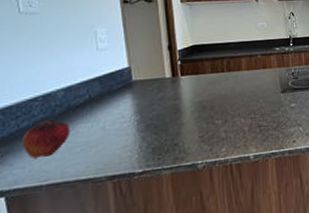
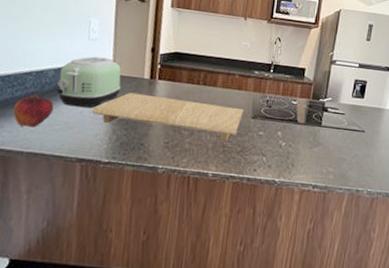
toaster: none [69,65,142,124] -> present [56,56,122,108]
cutting board: none [114,86,272,133] -> present [91,92,244,141]

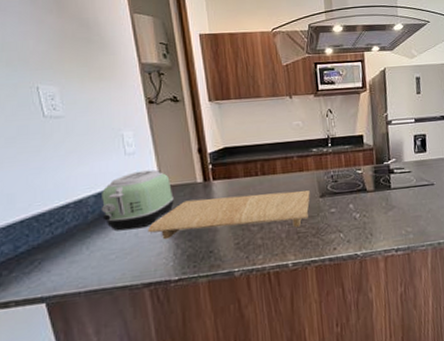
fruit: present [13,94,55,127] -> none [58,227,104,265]

